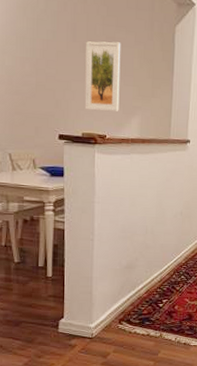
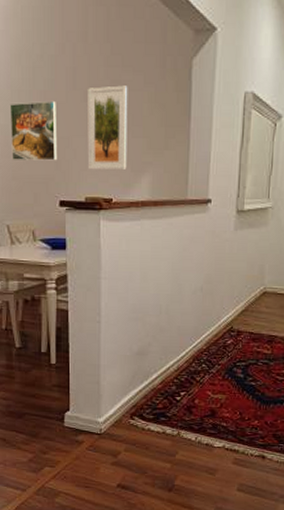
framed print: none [14,48,58,100] -> present [9,100,58,161]

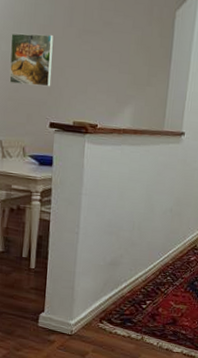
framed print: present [87,85,128,171] -> none [77,26,118,101]

